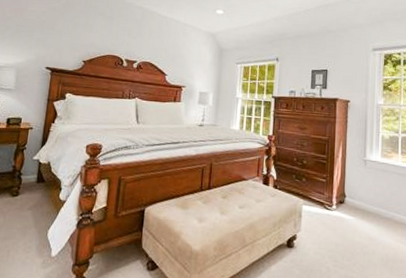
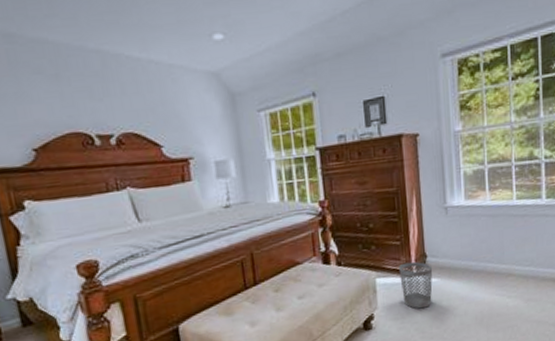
wastebasket: none [322,197,350,240] -> present [399,261,433,309]

